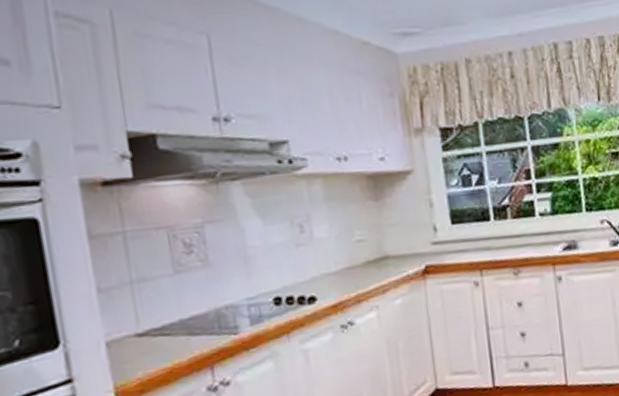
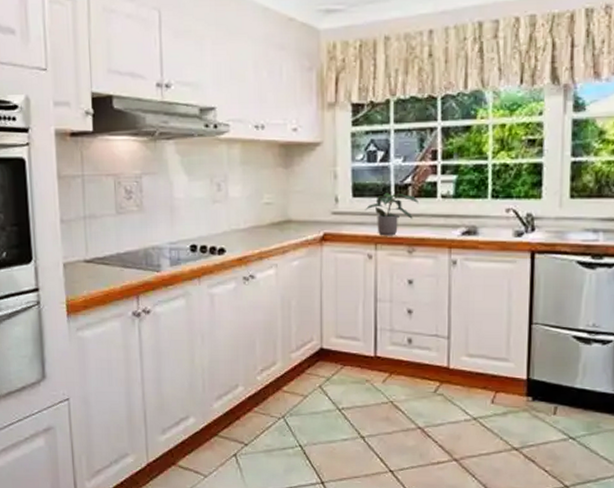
potted plant: none [466,216,518,261] -> present [365,193,419,236]

